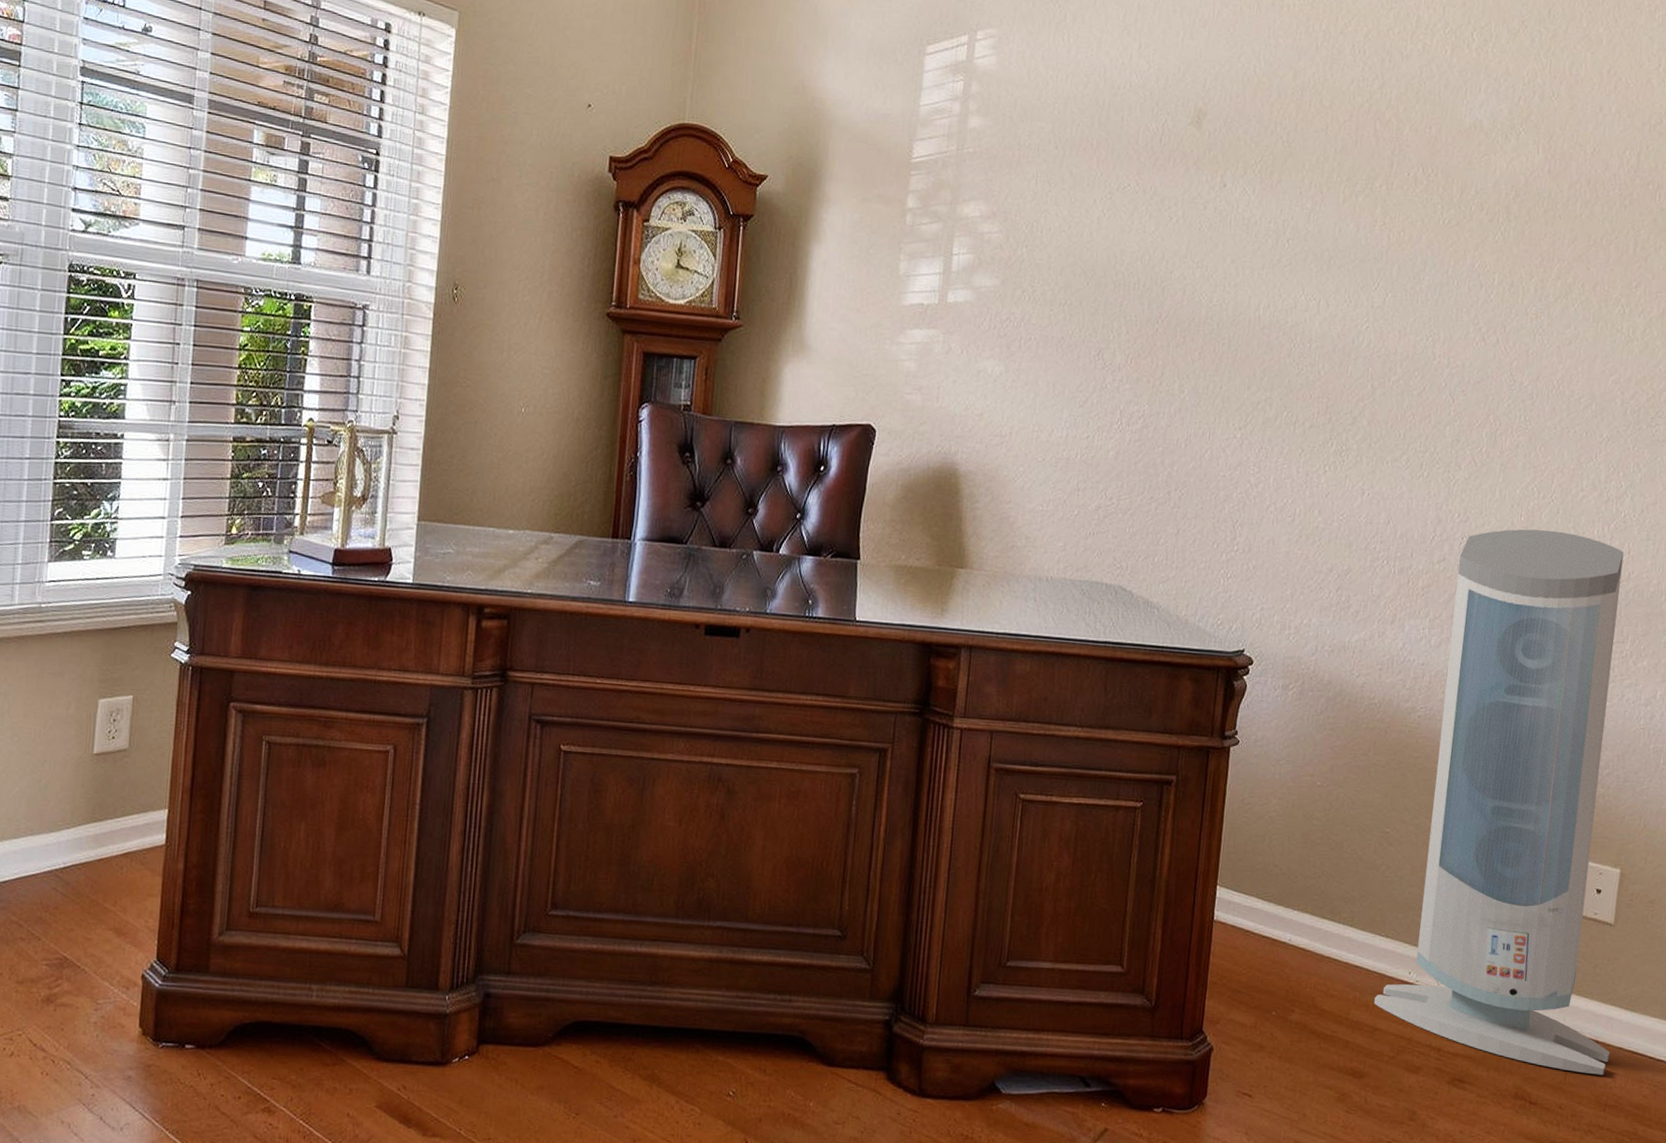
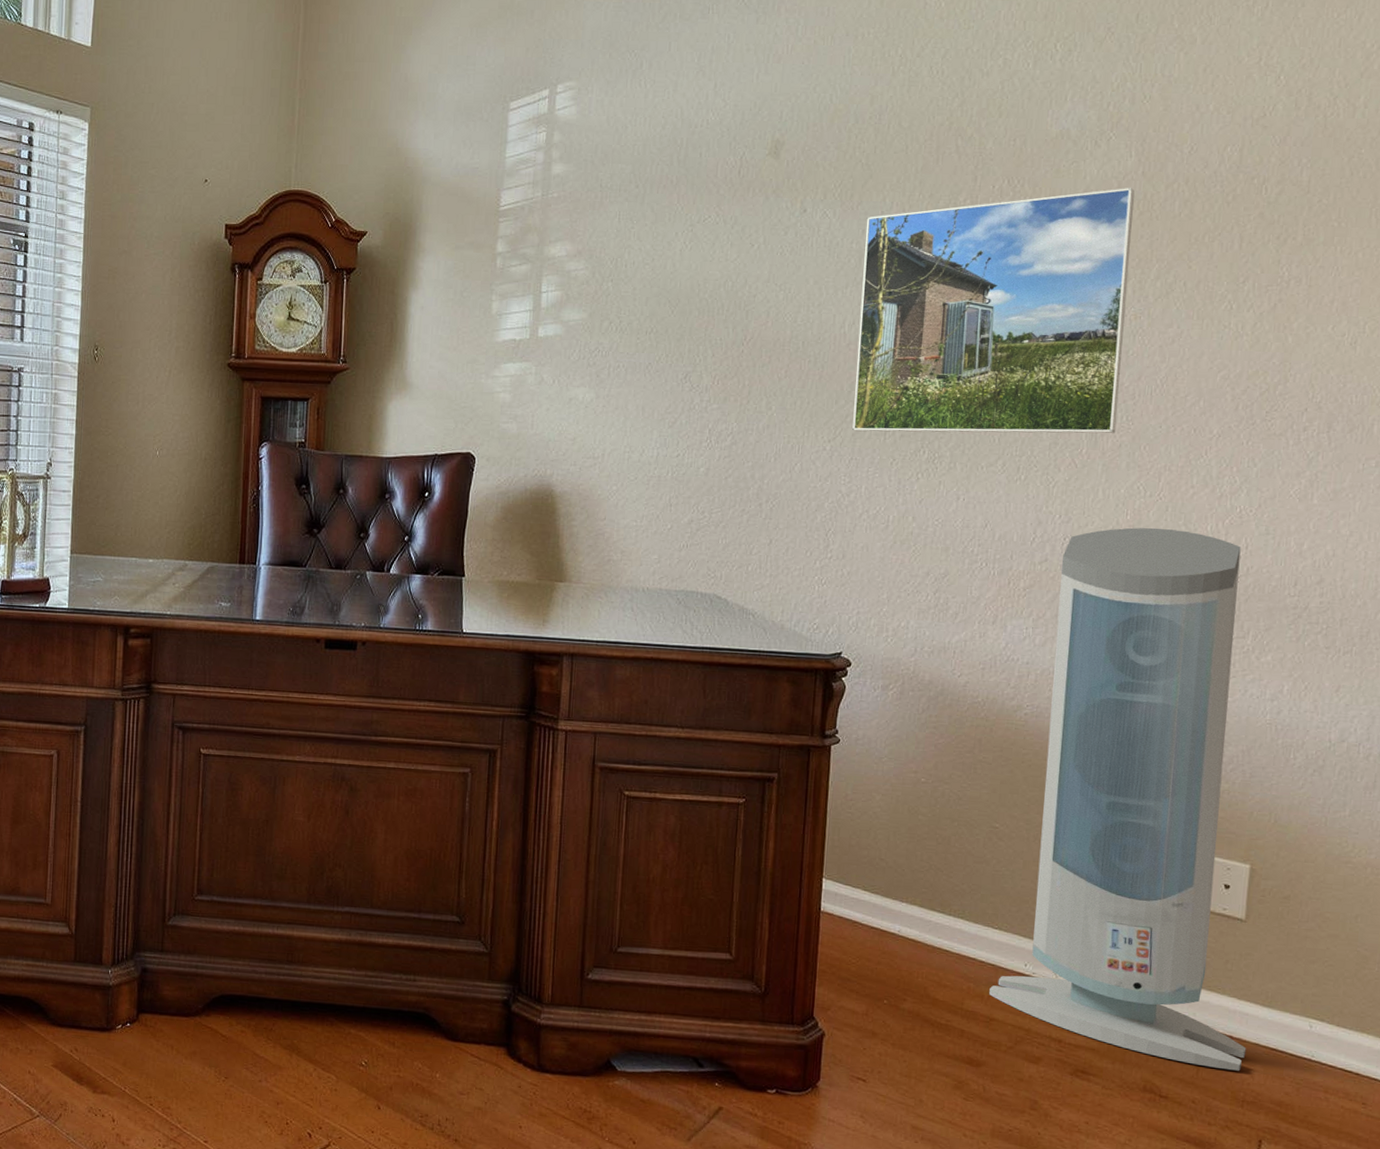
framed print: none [1263,184,1540,433] -> present [852,188,1135,434]

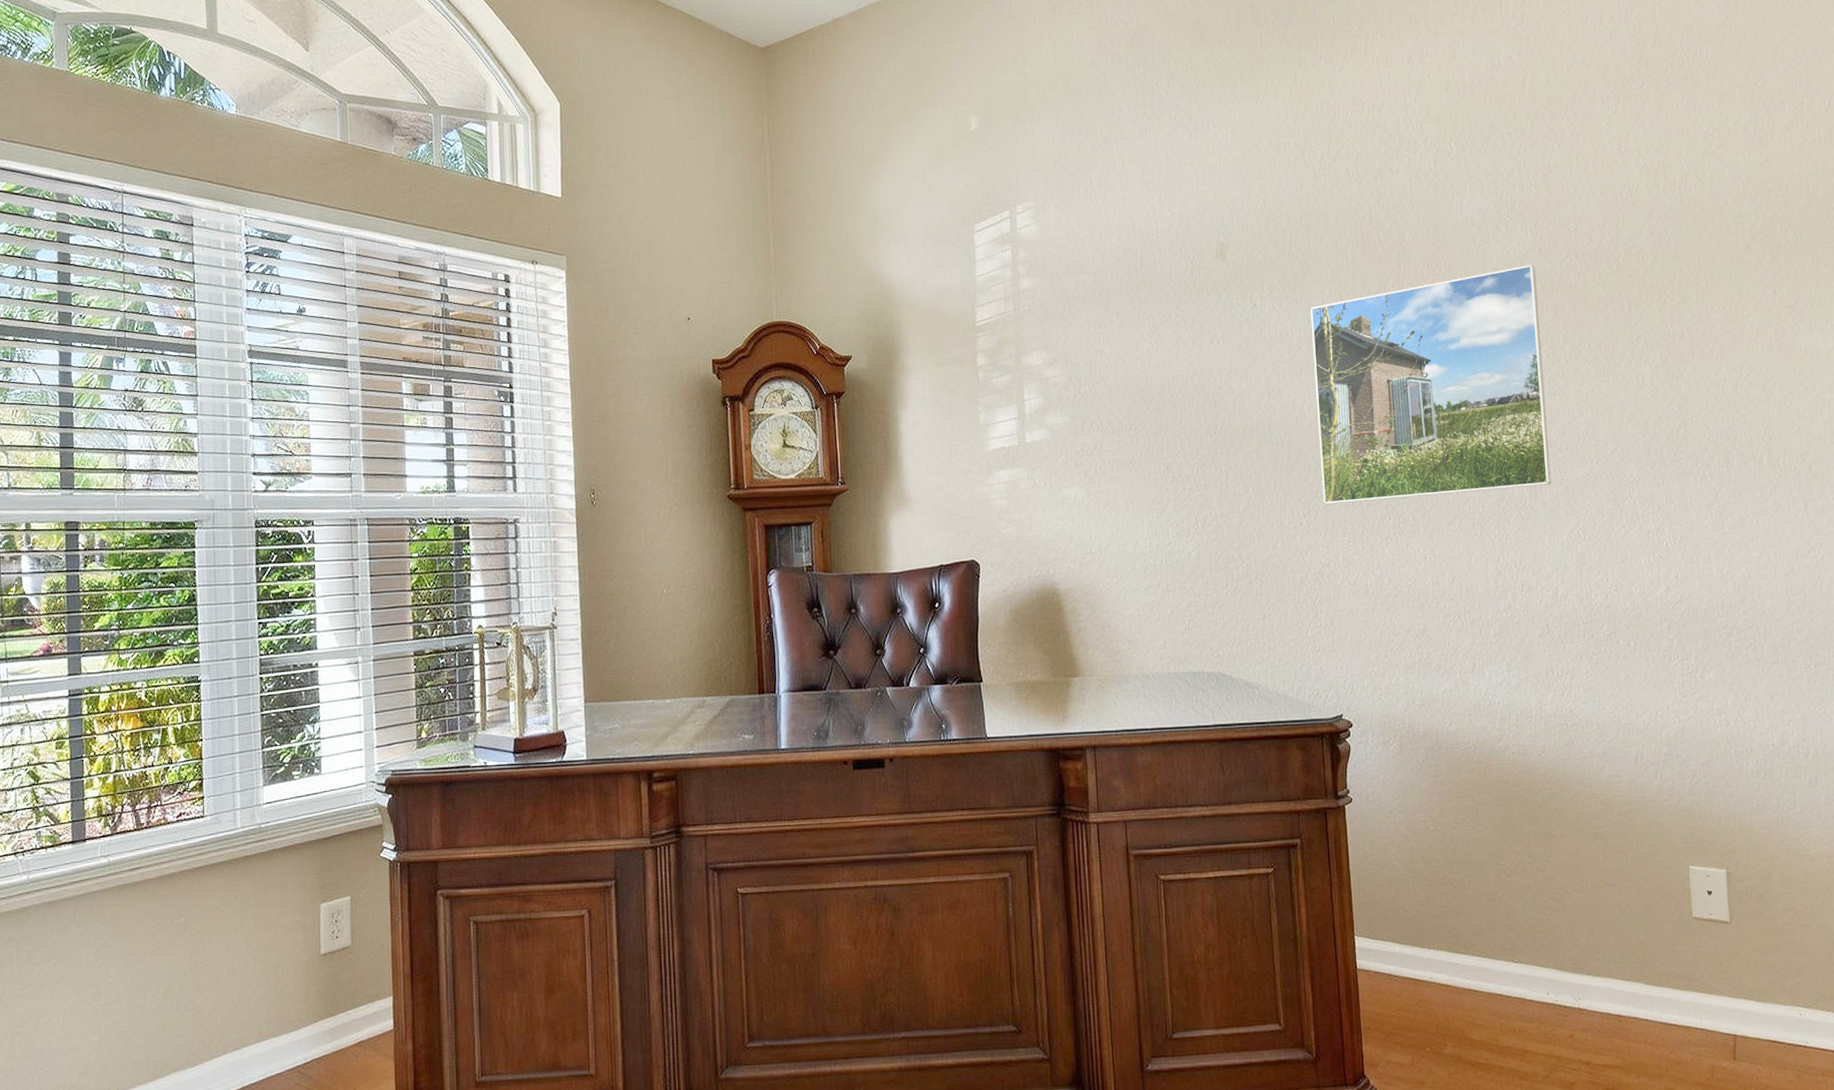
air purifier: present [989,527,1247,1071] -> none [1519,567,1751,1068]

